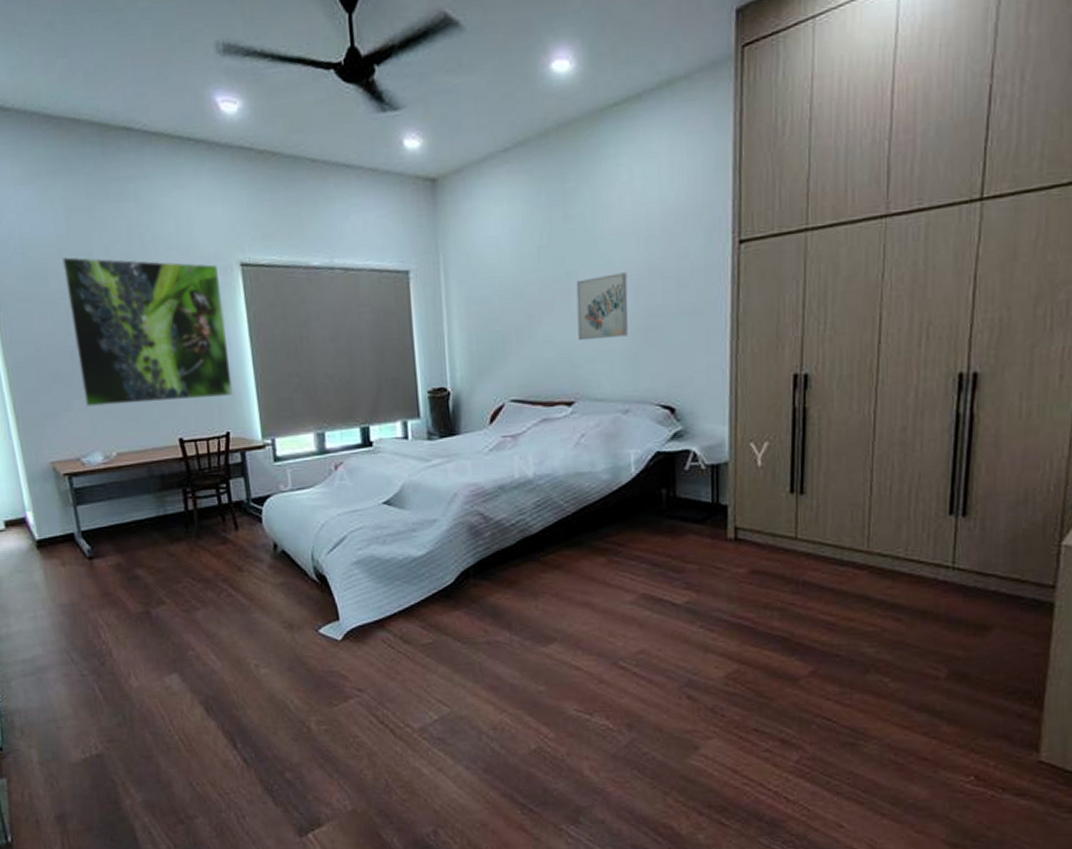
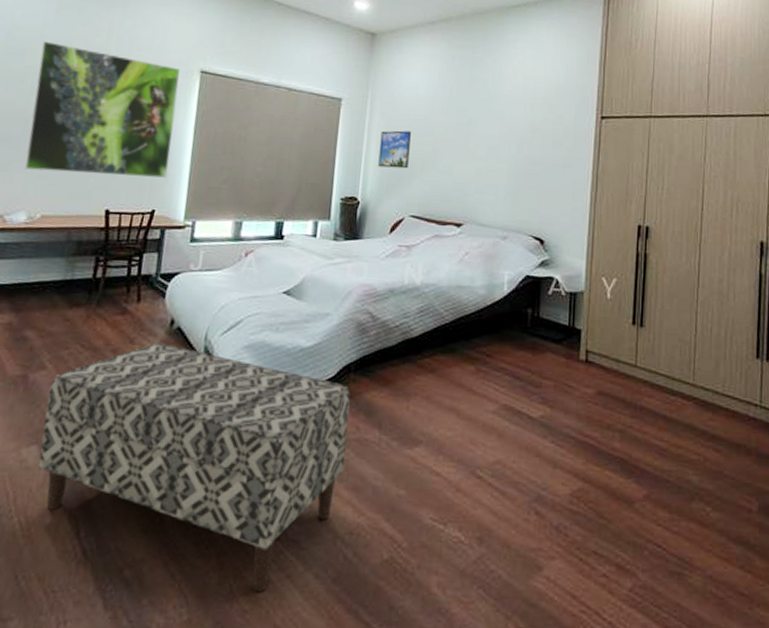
bench: none [174,567,478,784] -> present [39,342,351,593]
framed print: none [462,298,501,348] -> present [378,130,411,169]
wall art: present [576,272,629,341] -> none [472,126,515,176]

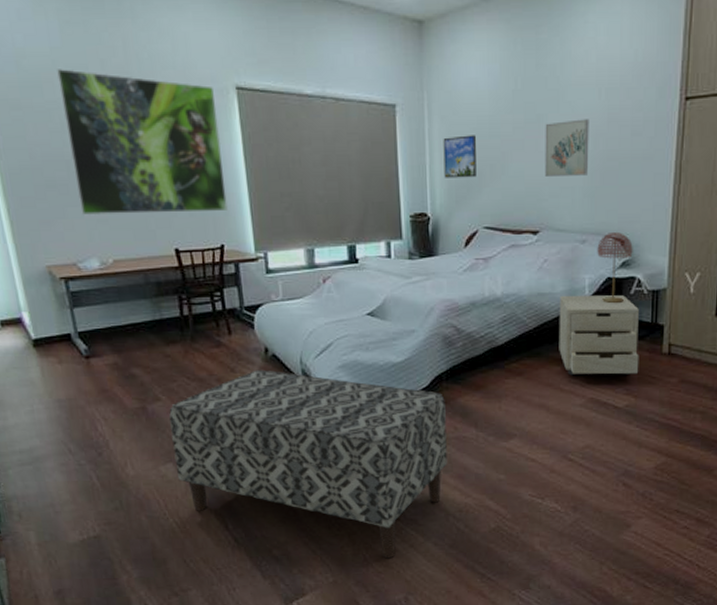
wall art: none [472,126,515,176] -> present [545,119,589,178]
nightstand: none [474,289,556,382] -> present [559,295,639,376]
table lamp: none [517,231,552,302] -> present [597,232,633,303]

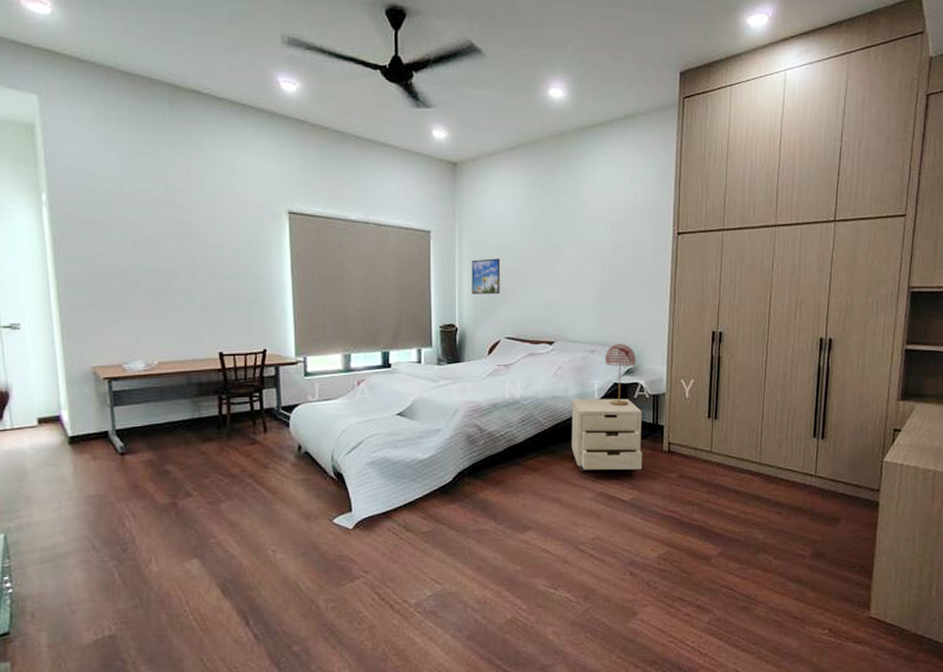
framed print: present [57,69,228,215] -> none [123,191,272,320]
bench: present [169,369,447,559] -> none [198,466,467,652]
wall art: present [545,119,589,178] -> none [560,248,598,296]

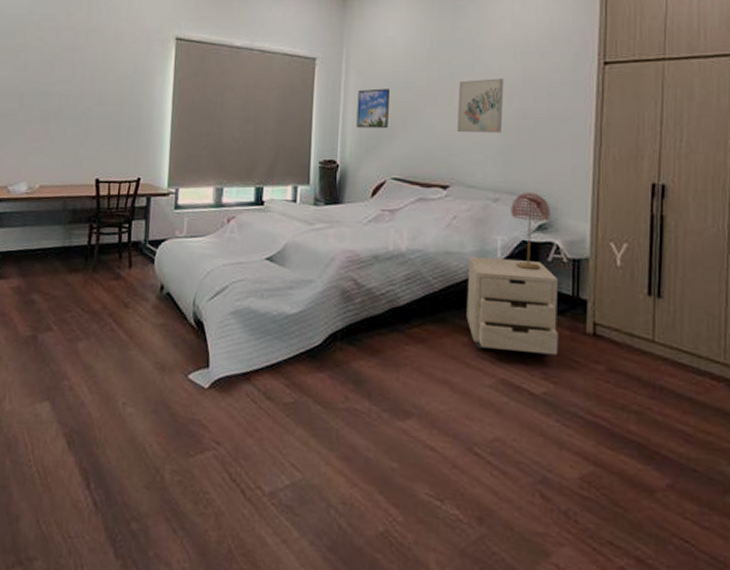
wall art: none [560,248,598,296] -> present [457,78,504,133]

